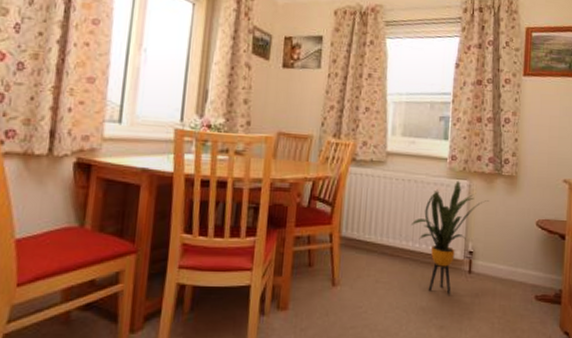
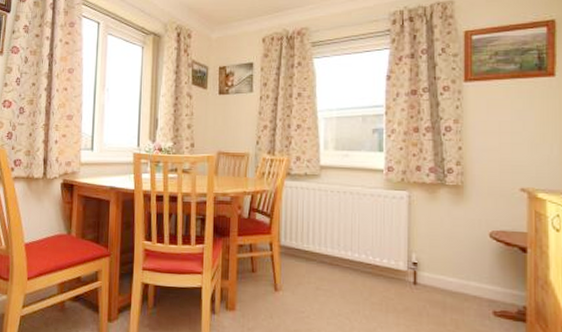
house plant: present [410,181,489,295] -> none [348,192,432,305]

